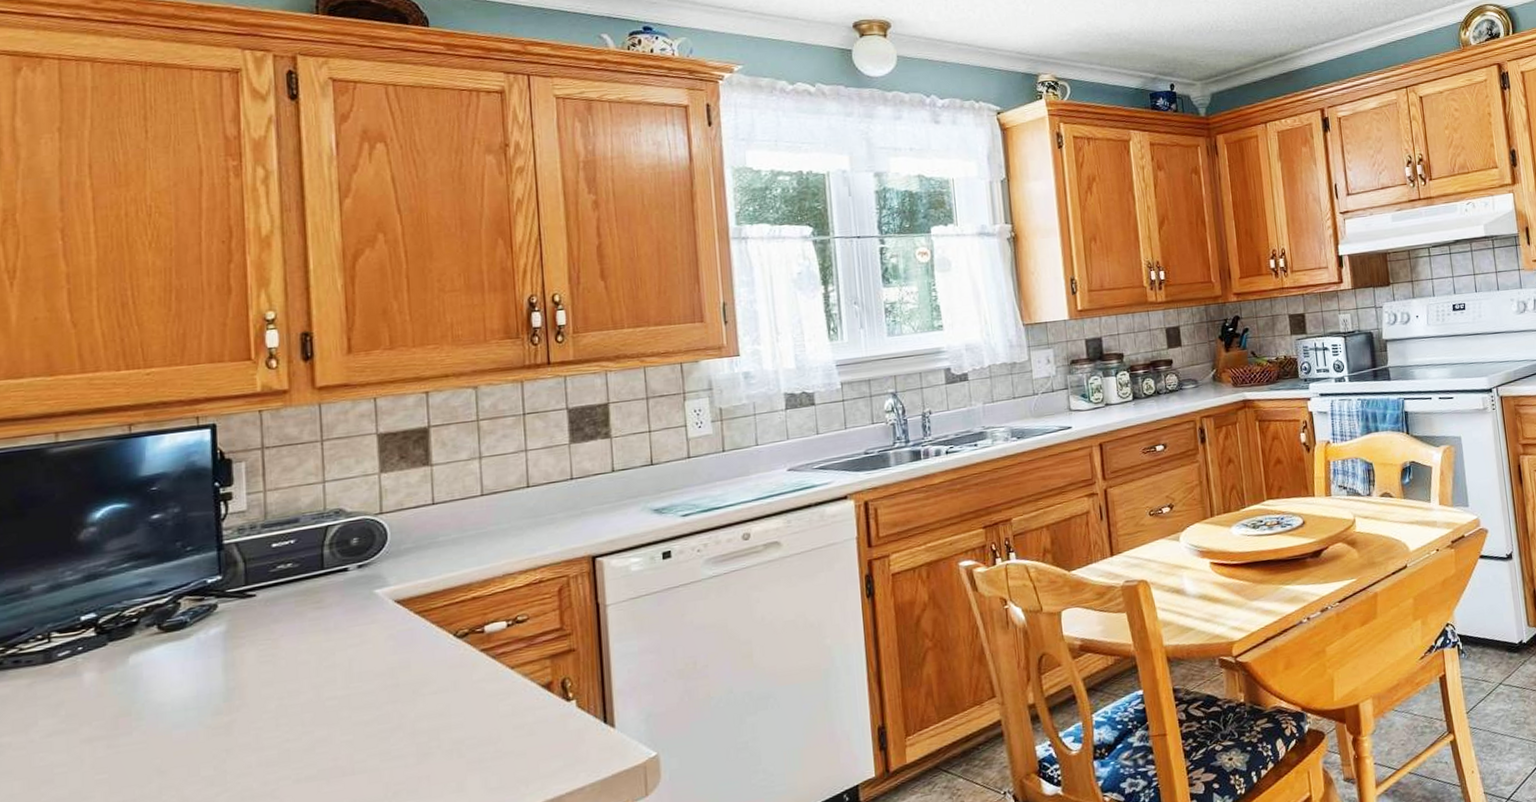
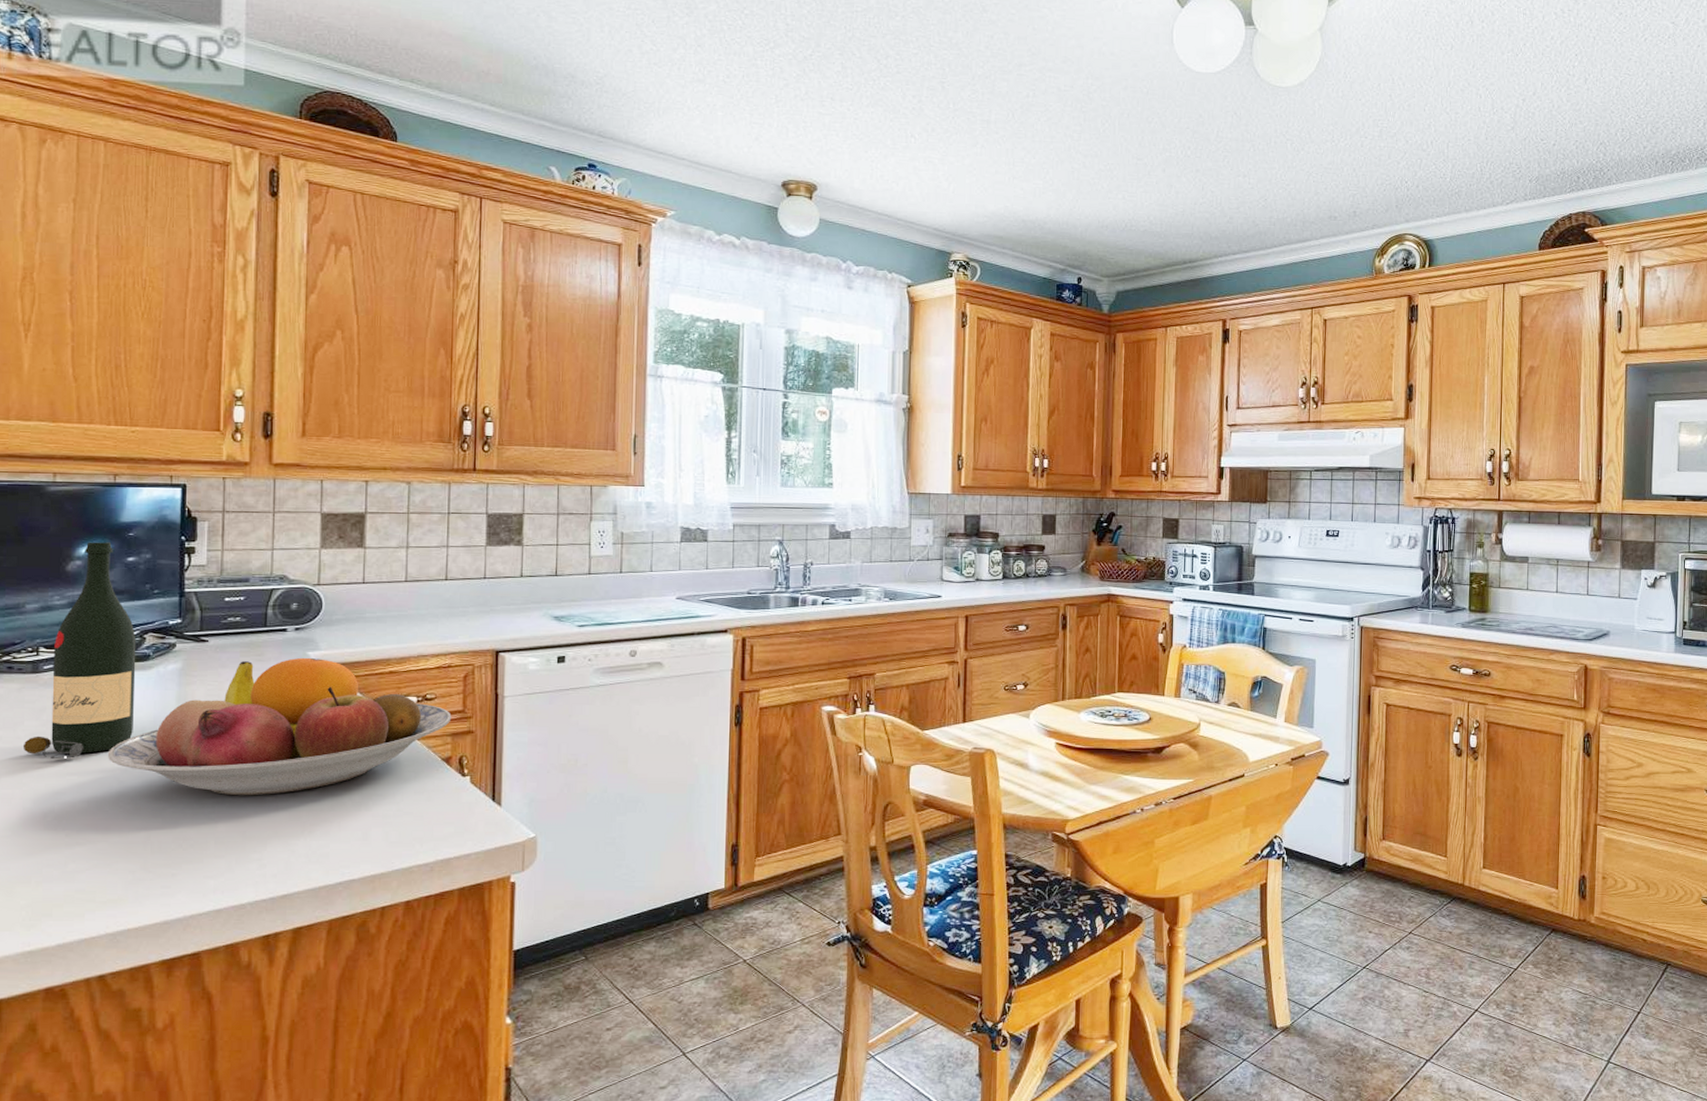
wine bottle: none [38,501,173,759] -> present [22,542,137,759]
fruit bowl: none [143,595,549,768] -> present [107,657,452,796]

